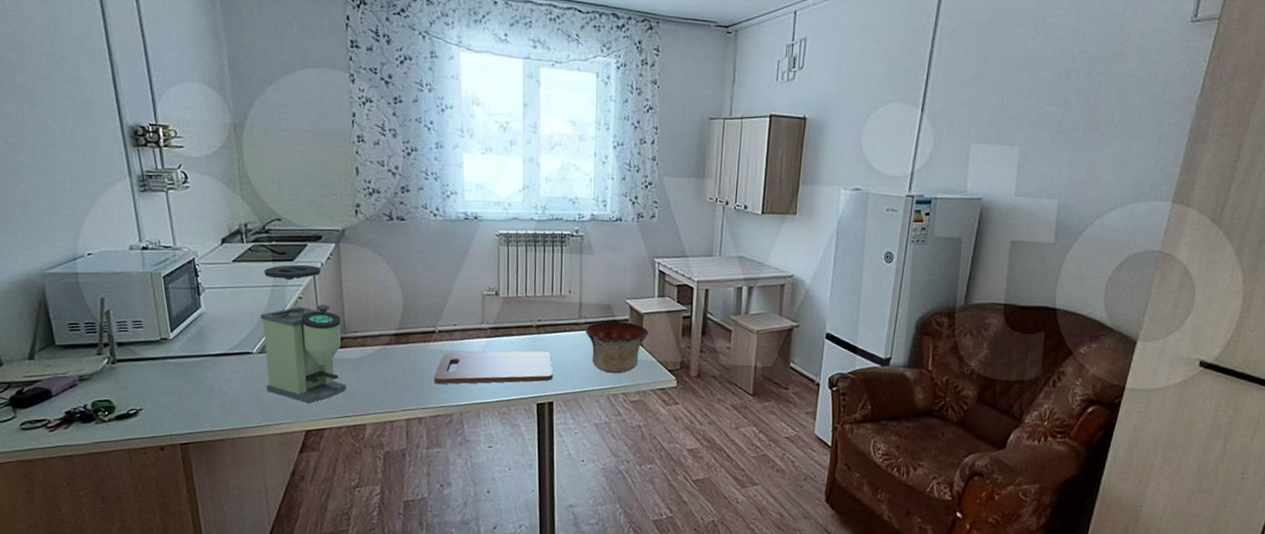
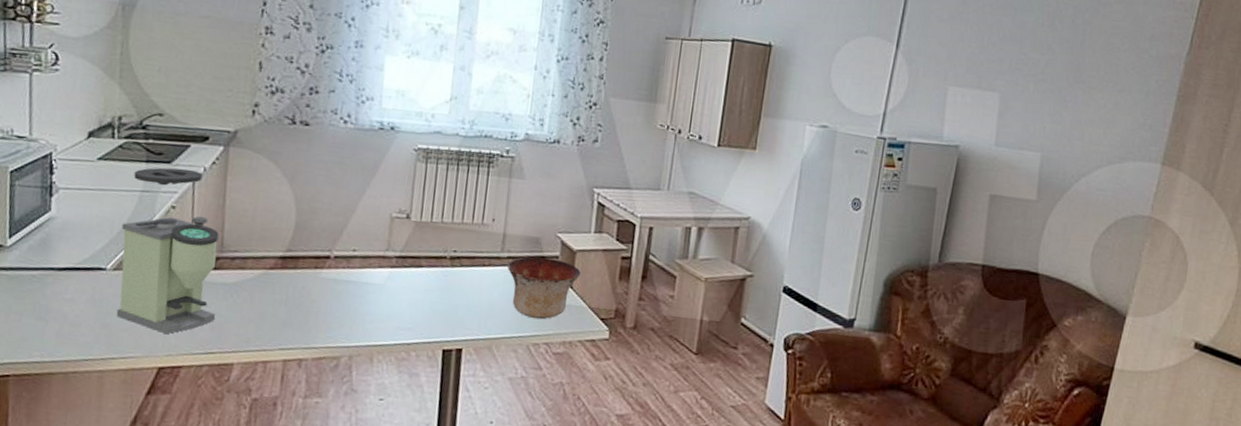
cutting board: present [434,350,552,385] -> none [322,282,465,324]

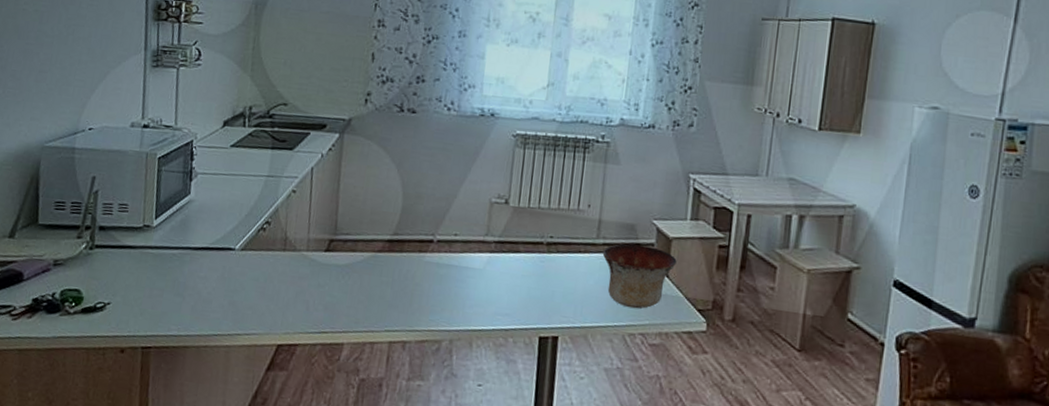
coffee grinder: present [116,167,219,335] -> none [242,154,333,313]

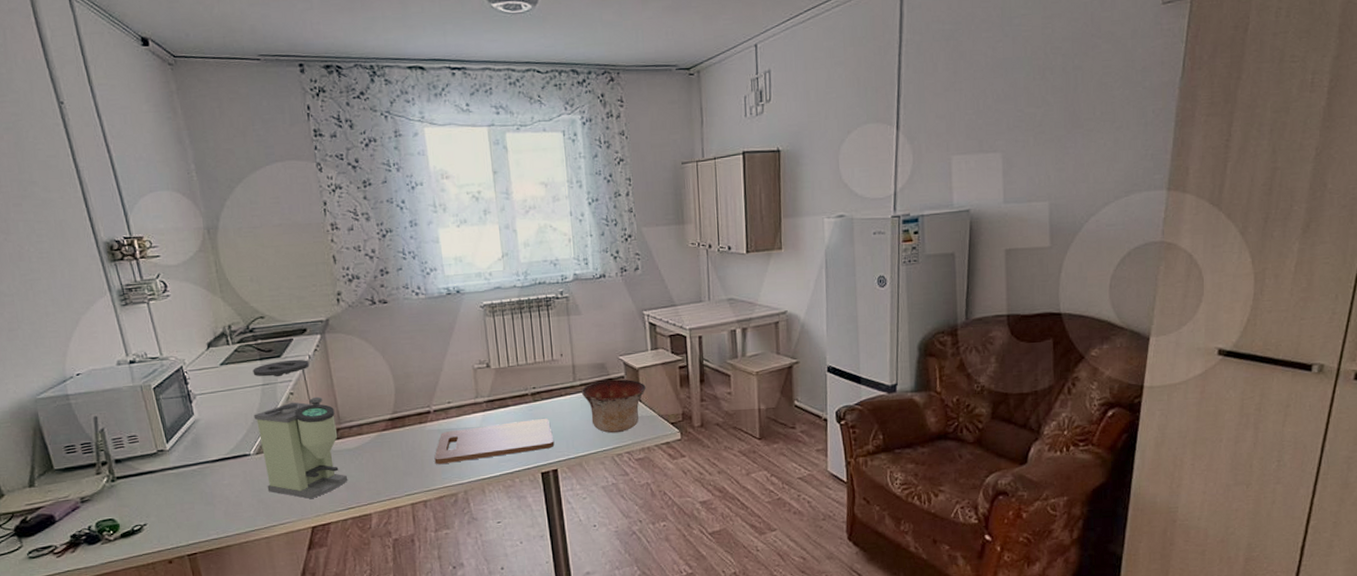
coffee grinder: none [242,154,333,313] -> present [252,359,348,499]
cutting board: none [425,266,561,311] -> present [434,418,554,465]

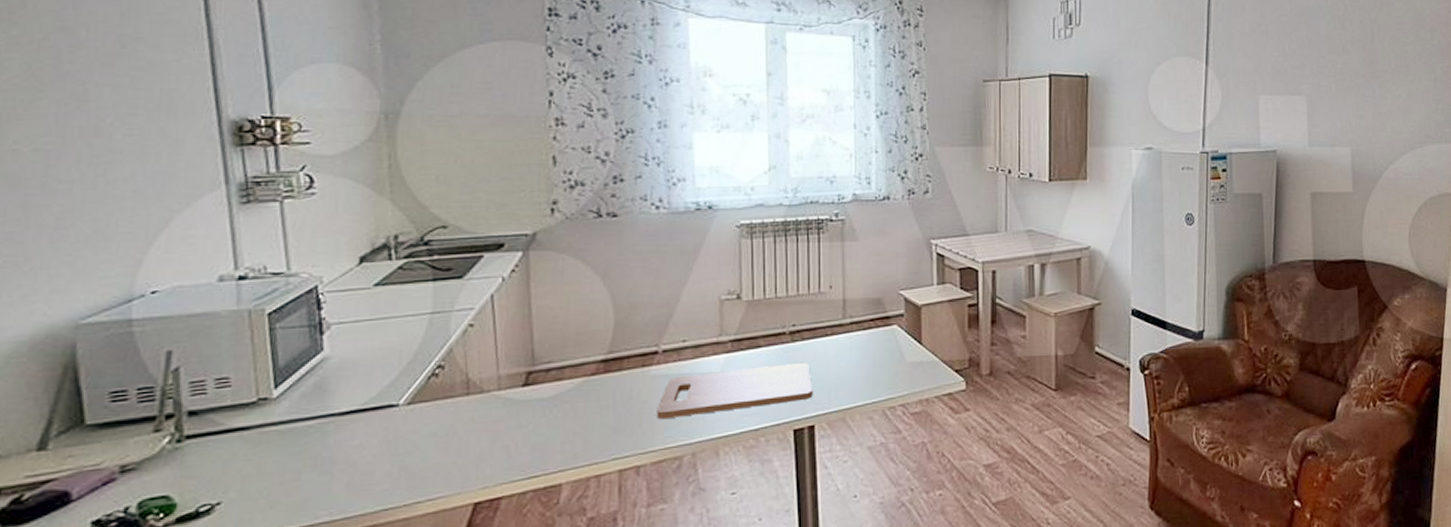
coffee grinder: present [252,359,348,499] -> none [412,281,535,466]
bowl: present [581,379,646,434] -> none [851,317,928,382]

